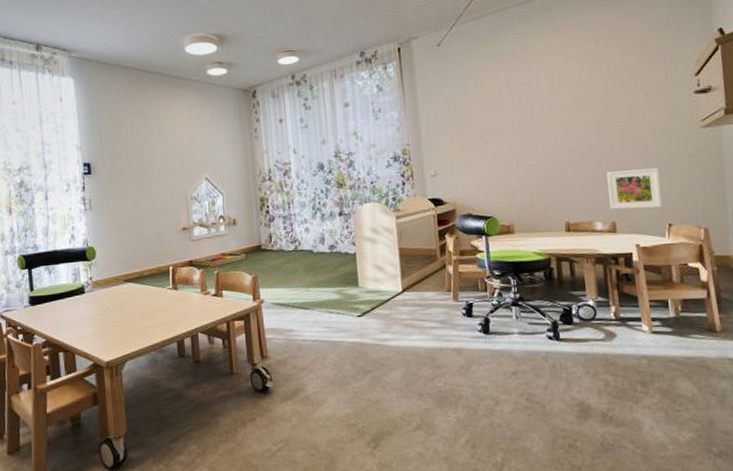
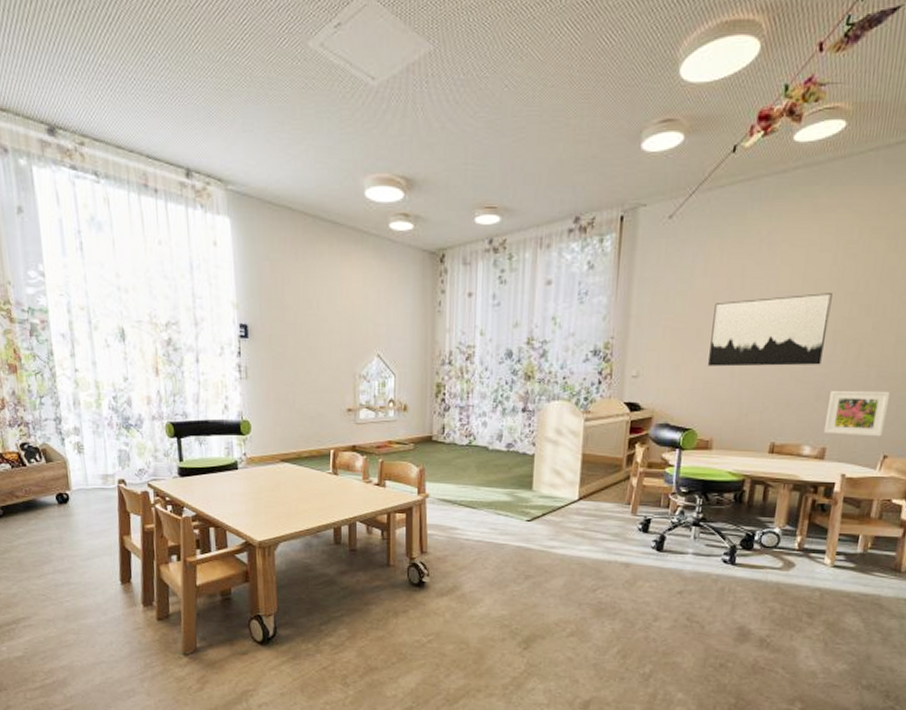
wall art: none [490,92,592,161] -> present [708,293,833,367]

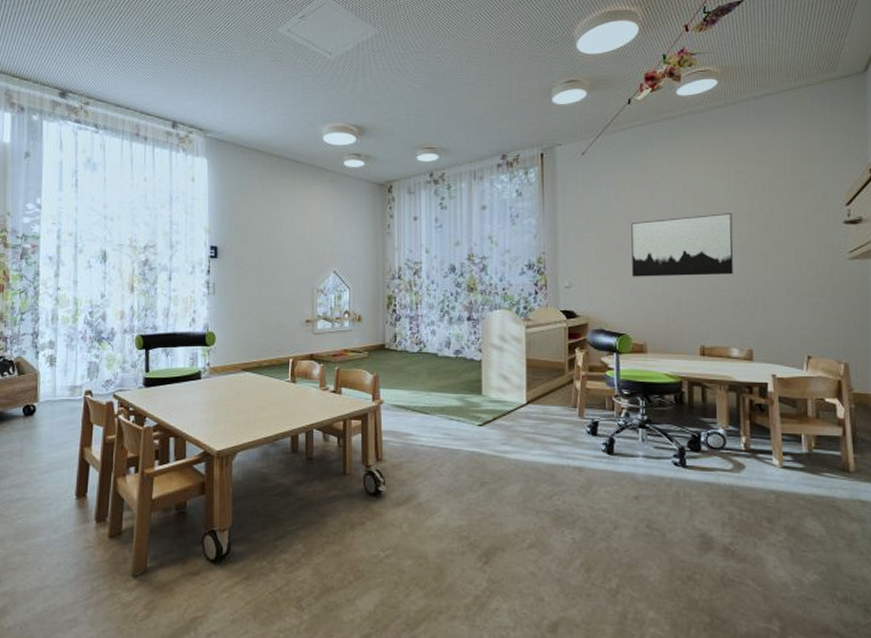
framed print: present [823,390,891,437] -> none [747,296,802,339]

